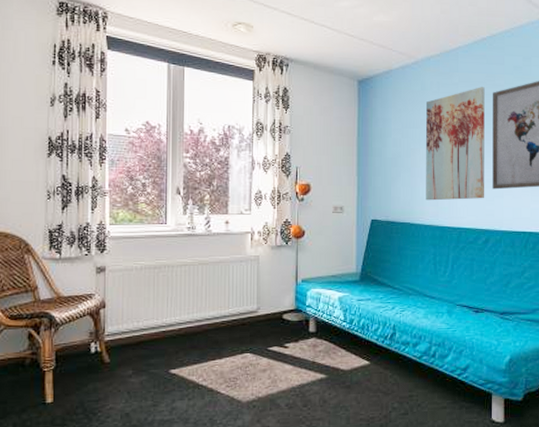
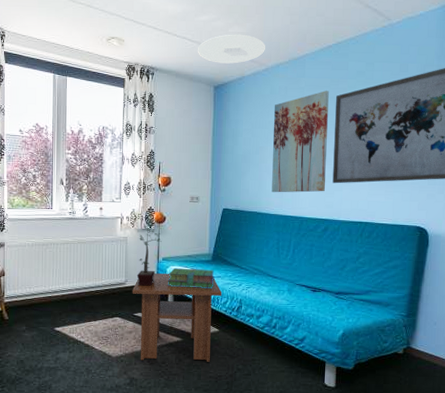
coffee table: none [265,298,372,405] -> present [132,273,222,362]
potted plant: none [271,239,300,314] -> present [136,223,162,286]
stack of books: none [307,290,363,314] -> present [167,268,215,288]
ceiling light: none [338,22,414,56] -> present [197,34,265,64]

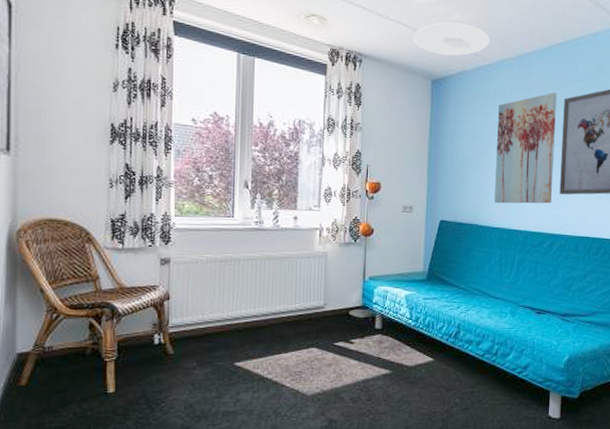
coffee table: present [132,273,222,362] -> none [332,295,437,398]
potted plant: present [136,223,162,286] -> none [338,236,369,310]
stack of books: present [167,268,215,288] -> none [374,288,430,312]

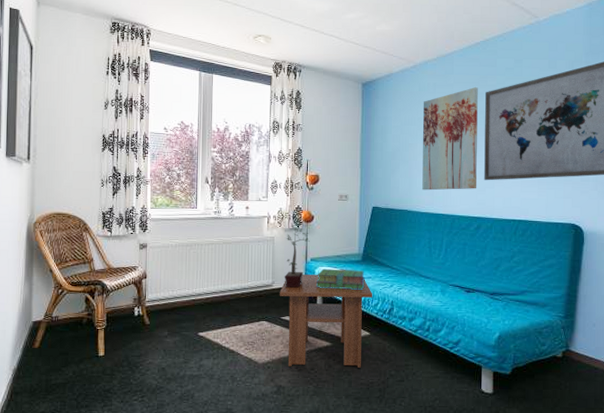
coffee table: none [332,295,437,398] -> present [279,275,372,368]
potted plant: none [338,236,369,310] -> present [284,223,310,288]
stack of books: none [374,288,430,312] -> present [315,268,365,290]
ceiling light: present [412,21,489,56] -> none [344,31,413,61]

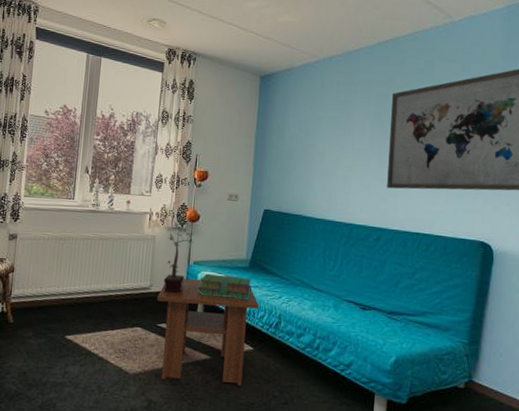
wall art: present [422,87,478,191] -> none [319,87,385,197]

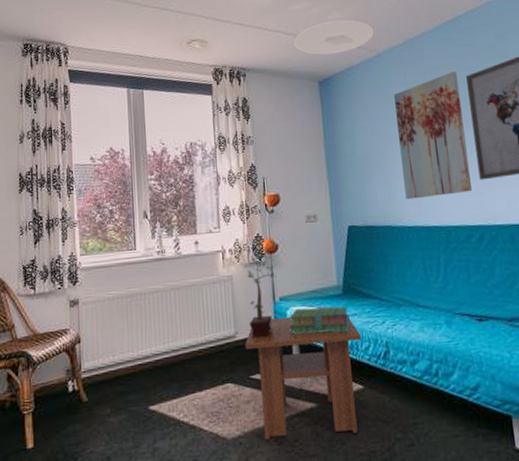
ceiling light: none [244,22,317,54] -> present [293,19,373,55]
wall art: none [319,87,385,197] -> present [393,71,472,200]

